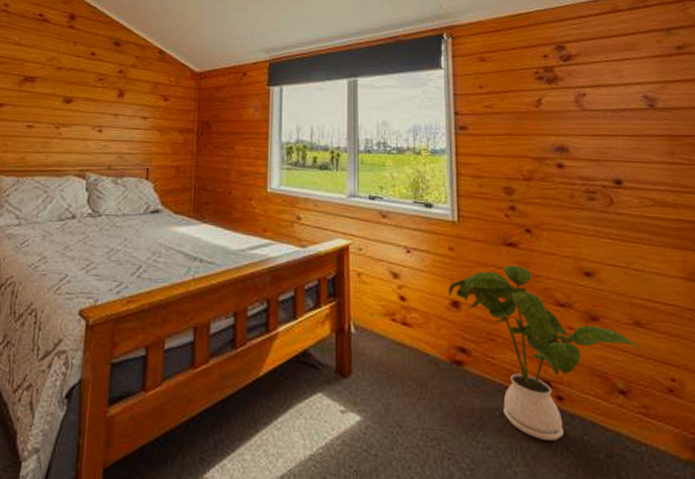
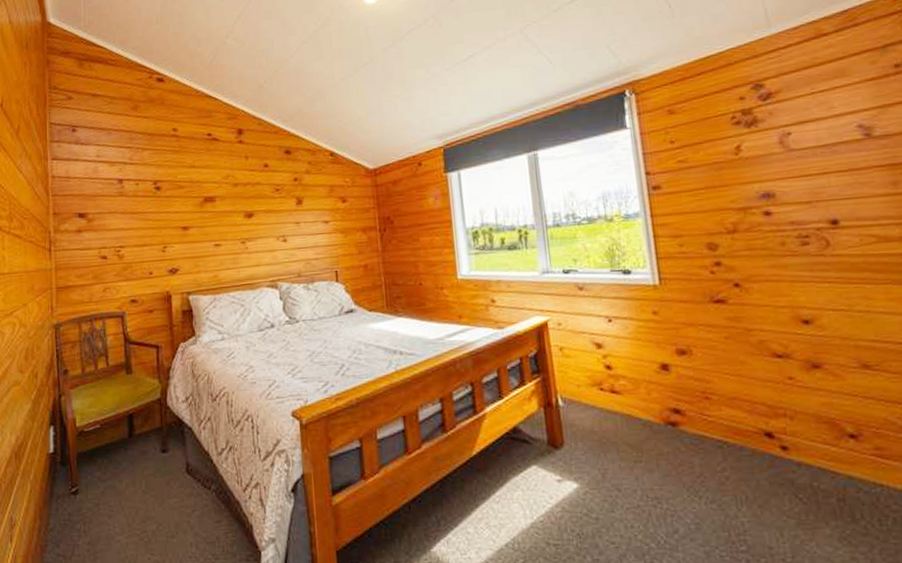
house plant: present [449,264,644,441] -> none [656,321,874,490]

